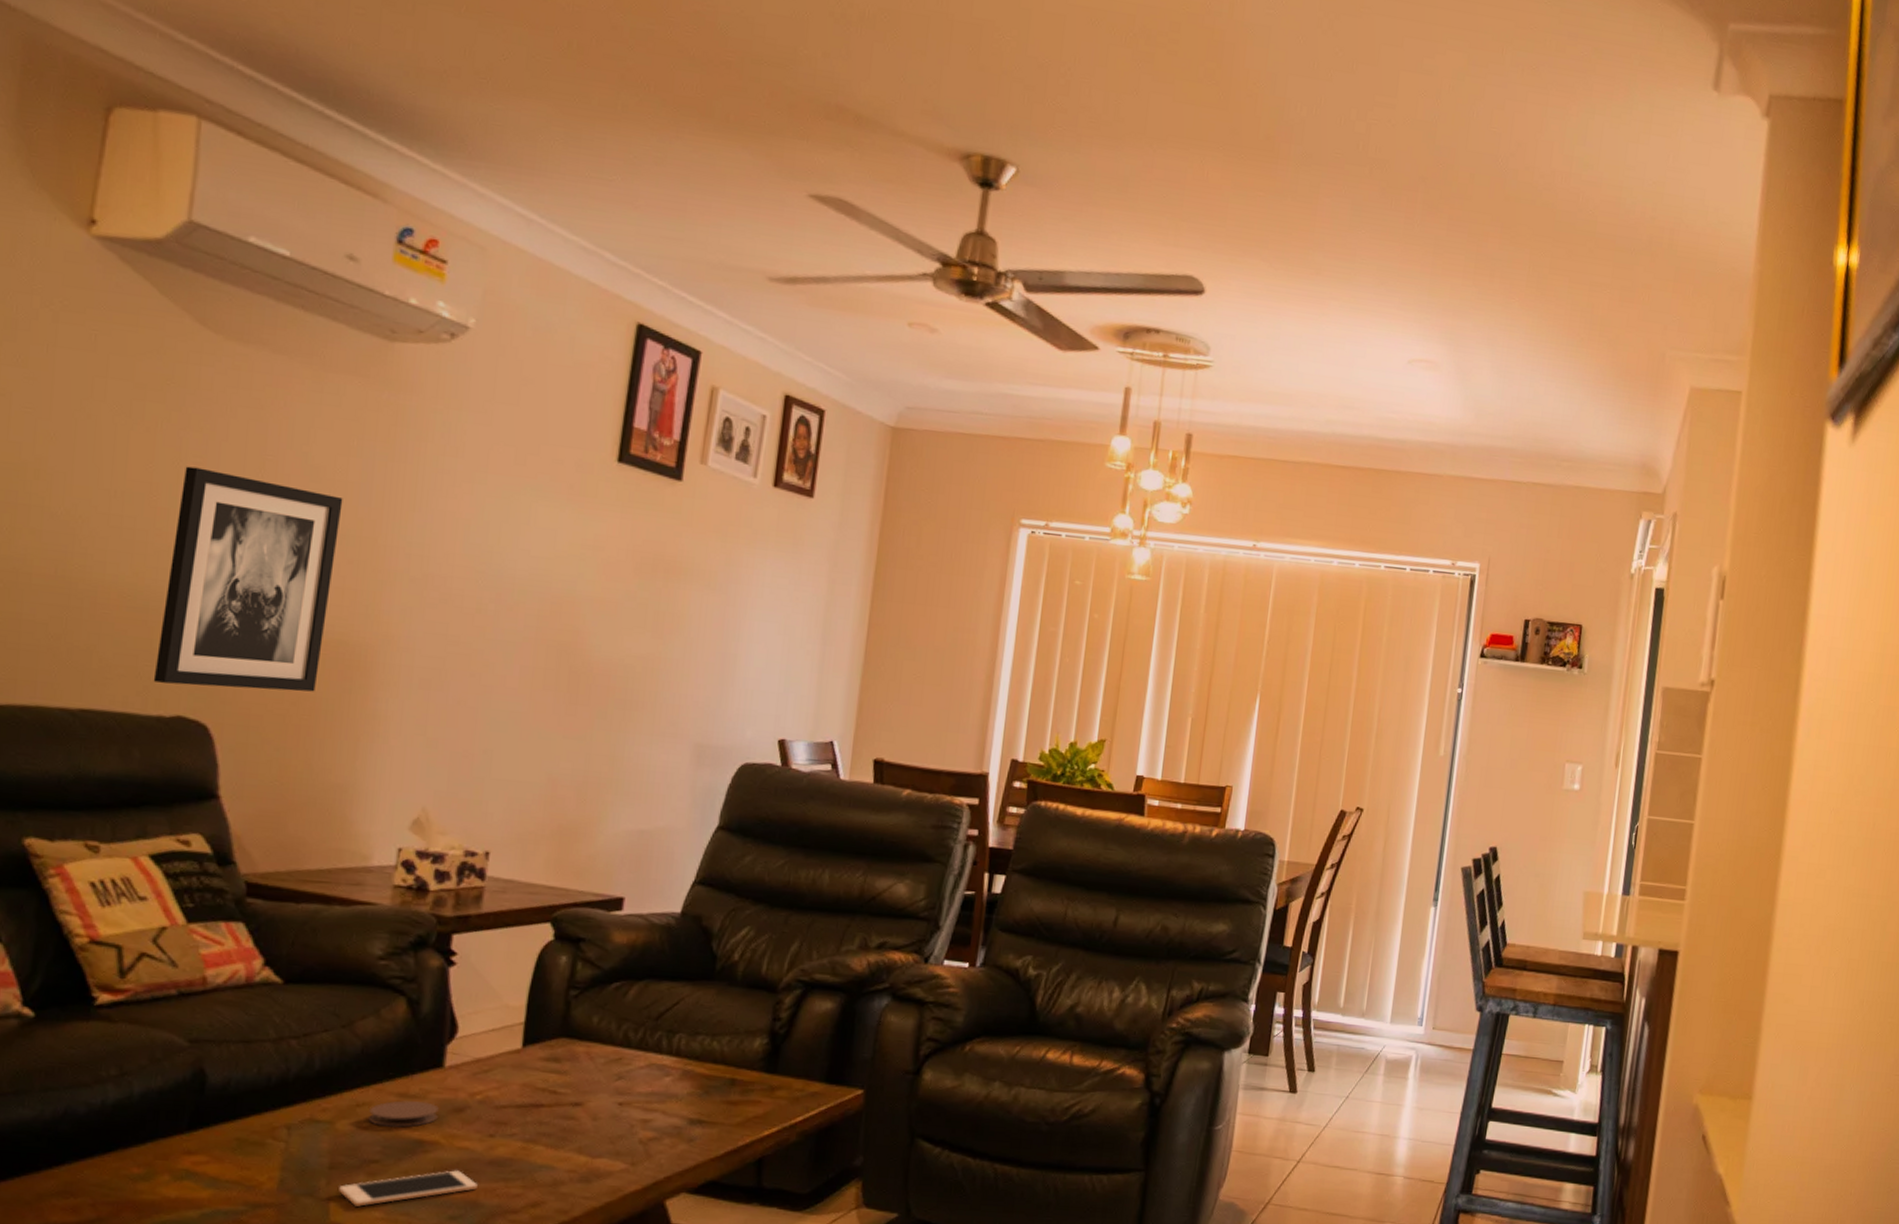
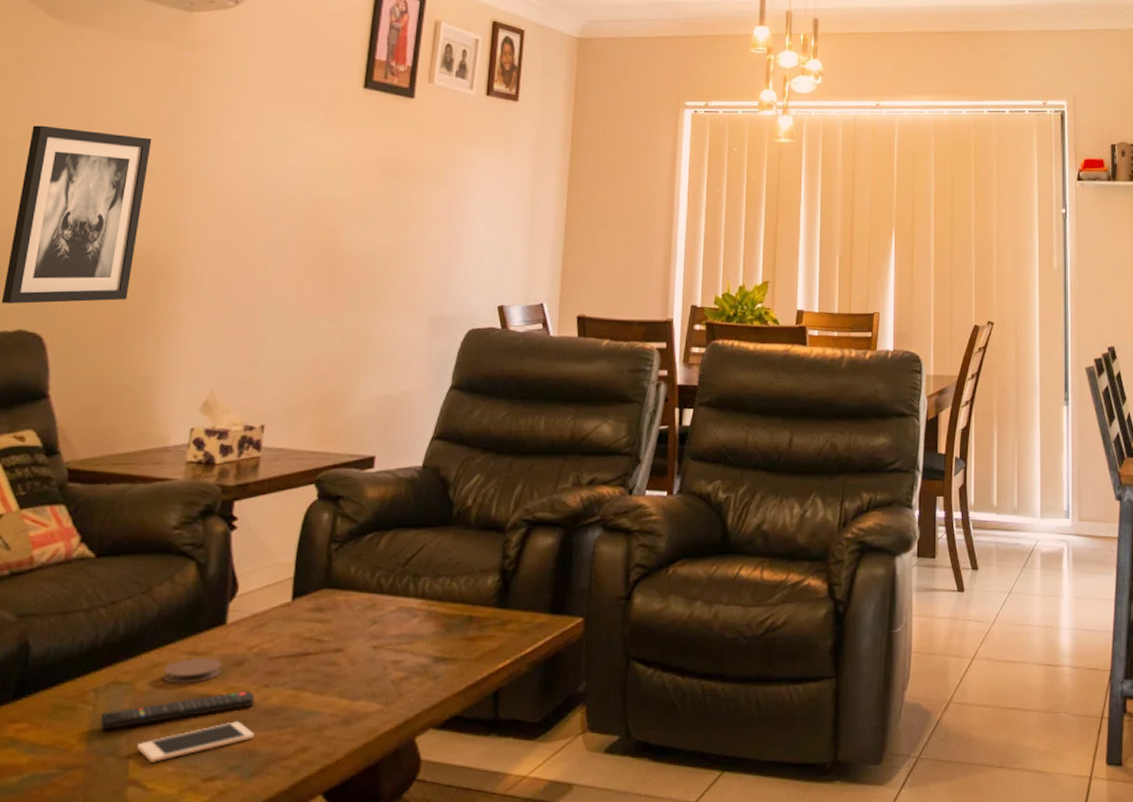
remote control: none [294,1138,478,1169] -> present [100,690,255,730]

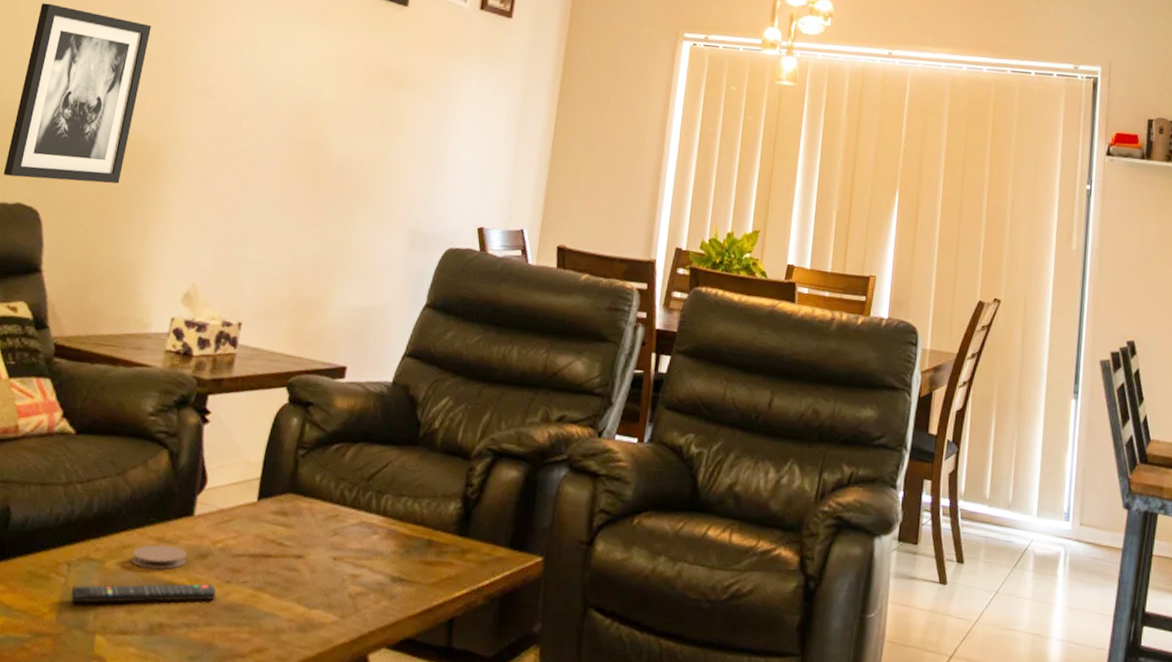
cell phone: present [137,721,254,762] -> none [103,612,214,642]

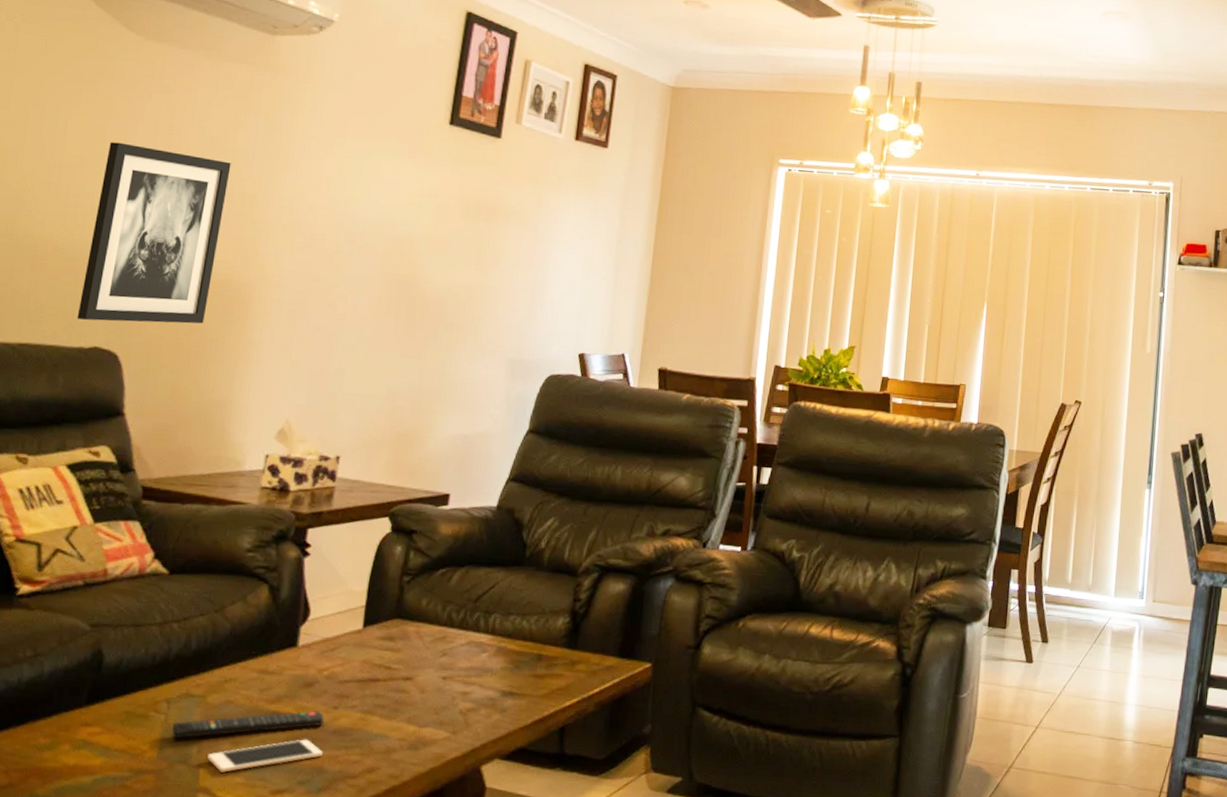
cell phone: none [103,612,214,642] -> present [207,739,323,773]
coaster: present [131,544,187,570] -> none [234,676,292,701]

